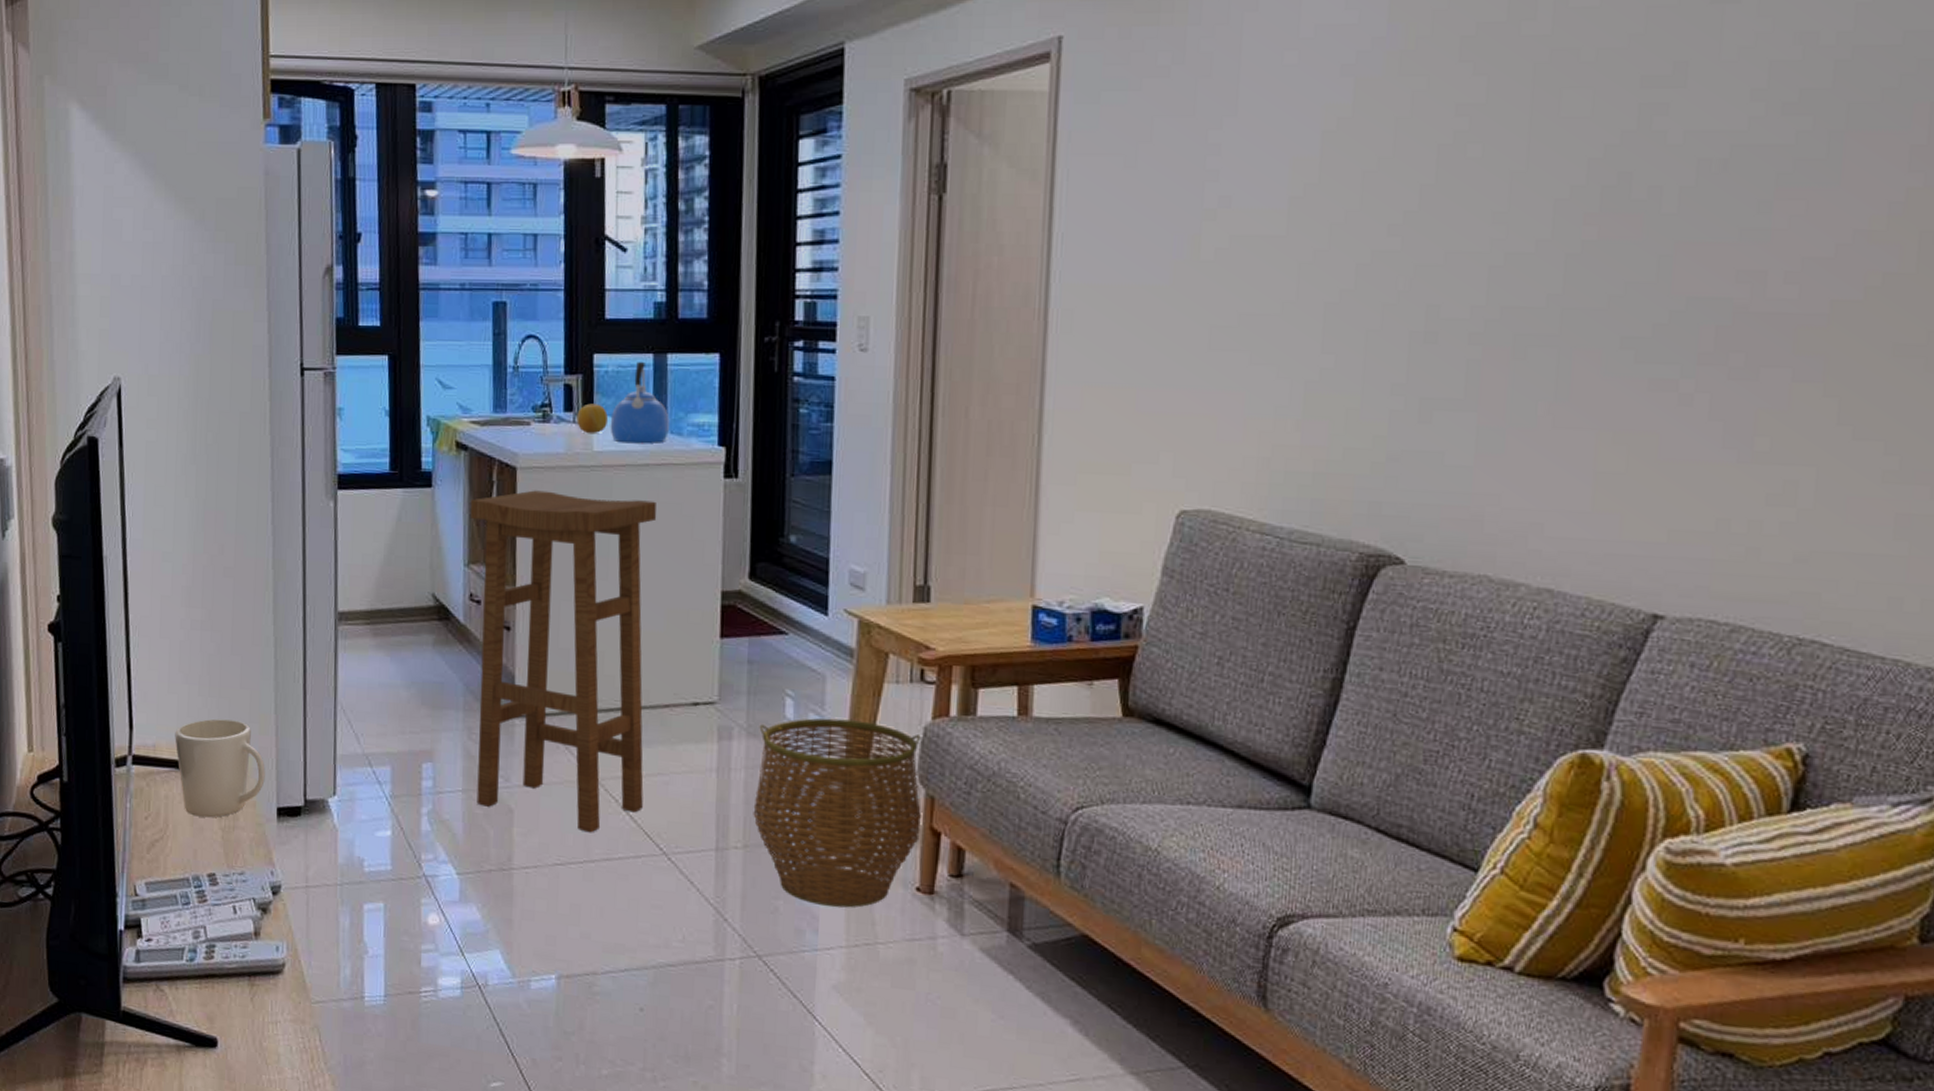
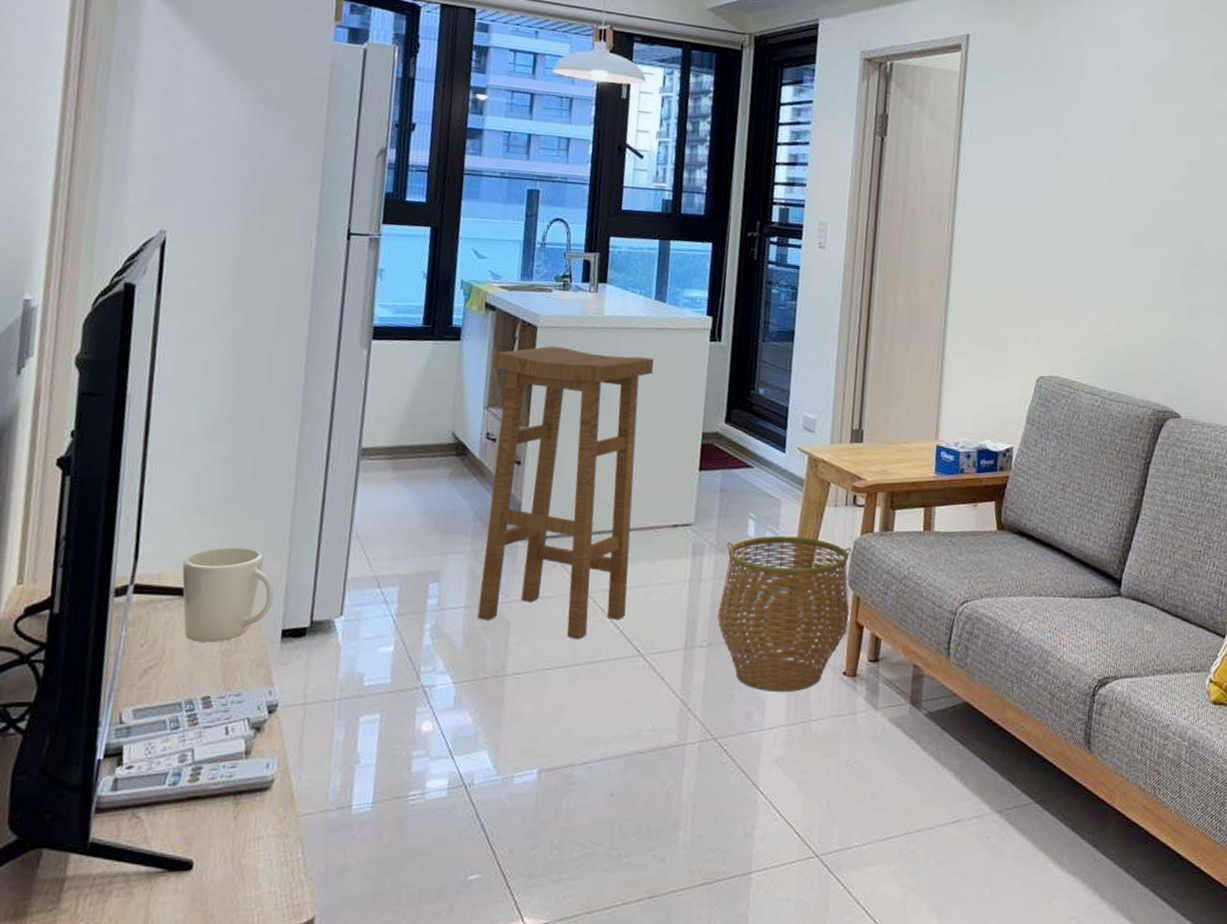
fruit: present [576,403,608,435] -> none [592,276,618,302]
kettle: present [610,362,669,443] -> none [619,246,669,311]

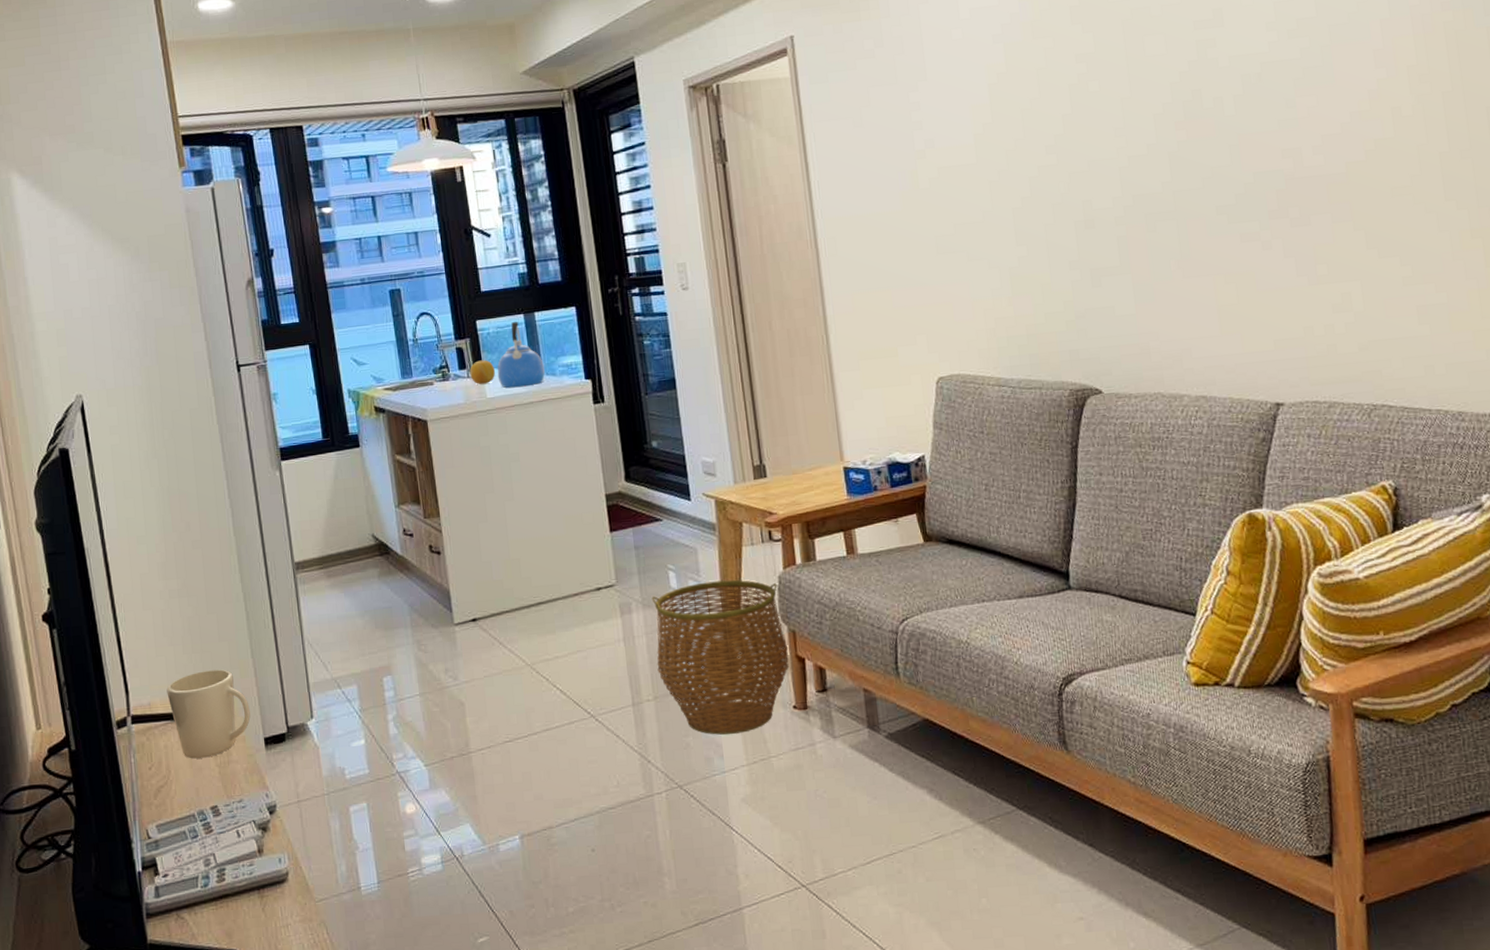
bar stool: present [477,346,654,640] -> none [393,431,569,711]
fruit: none [592,276,618,302] -> present [469,360,495,385]
kettle: none [619,246,669,311] -> present [497,322,545,388]

